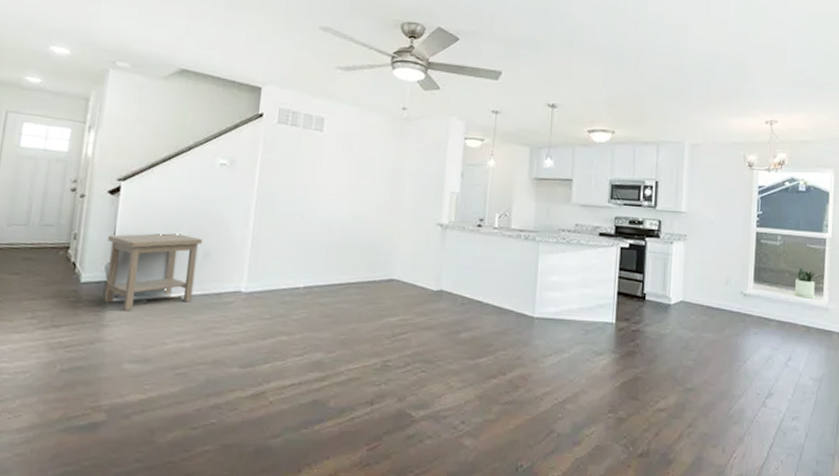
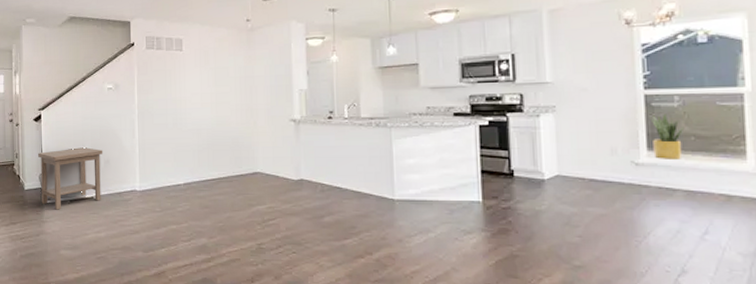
planter: none [758,250,783,294] -> present [650,113,685,161]
planter: present [792,267,817,299] -> none [702,129,738,164]

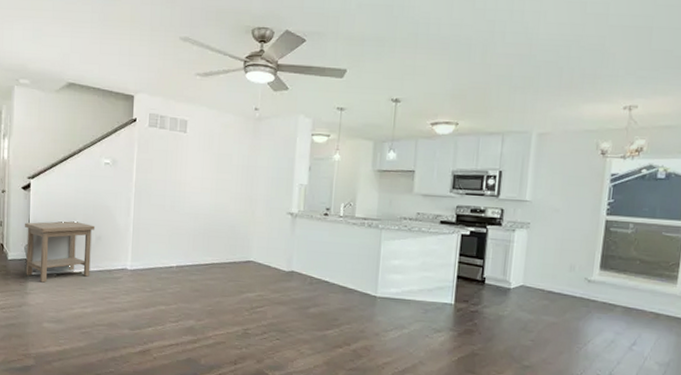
planter: present [650,113,685,161] -> none [604,238,633,281]

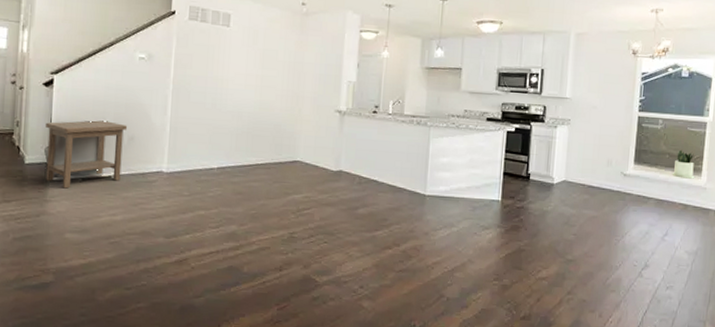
planter: none [642,255,670,287] -> present [671,149,695,179]

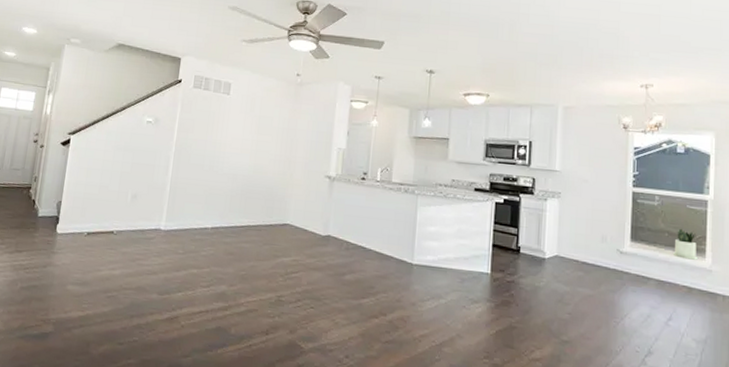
side table: present [46,120,128,189] -> none [55,178,132,242]

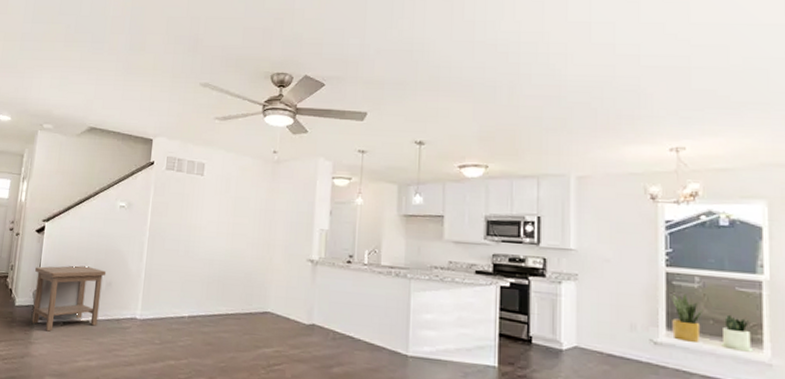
side table: none [55,178,132,242] -> present [31,266,107,332]
planter: none [635,210,661,253] -> present [670,293,704,344]

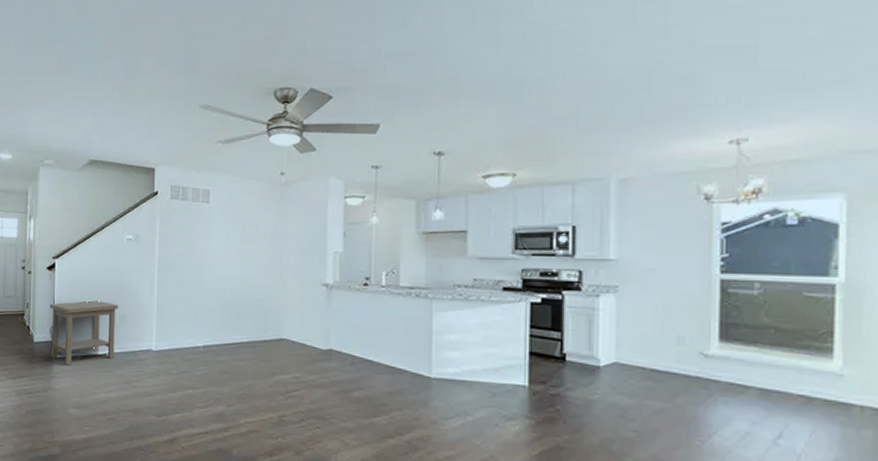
planter: present [670,293,704,344] -> none [725,302,764,355]
planter: present [720,314,755,352] -> none [782,322,823,362]

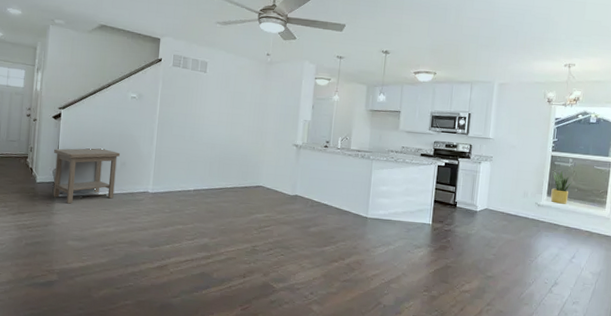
planter: none [725,302,764,355] -> present [550,170,572,205]

